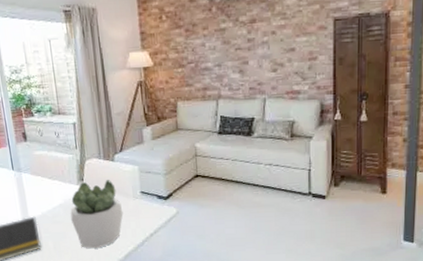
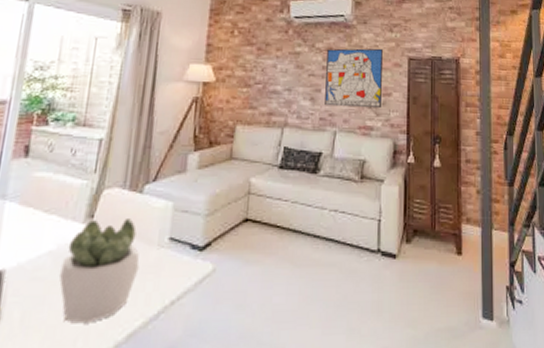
wall art: none [251,13,307,76] -> present [325,48,383,109]

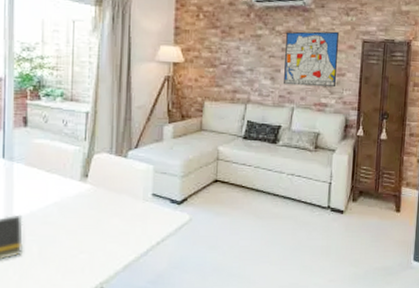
succulent plant: present [58,219,140,324] -> none [64,178,129,257]

